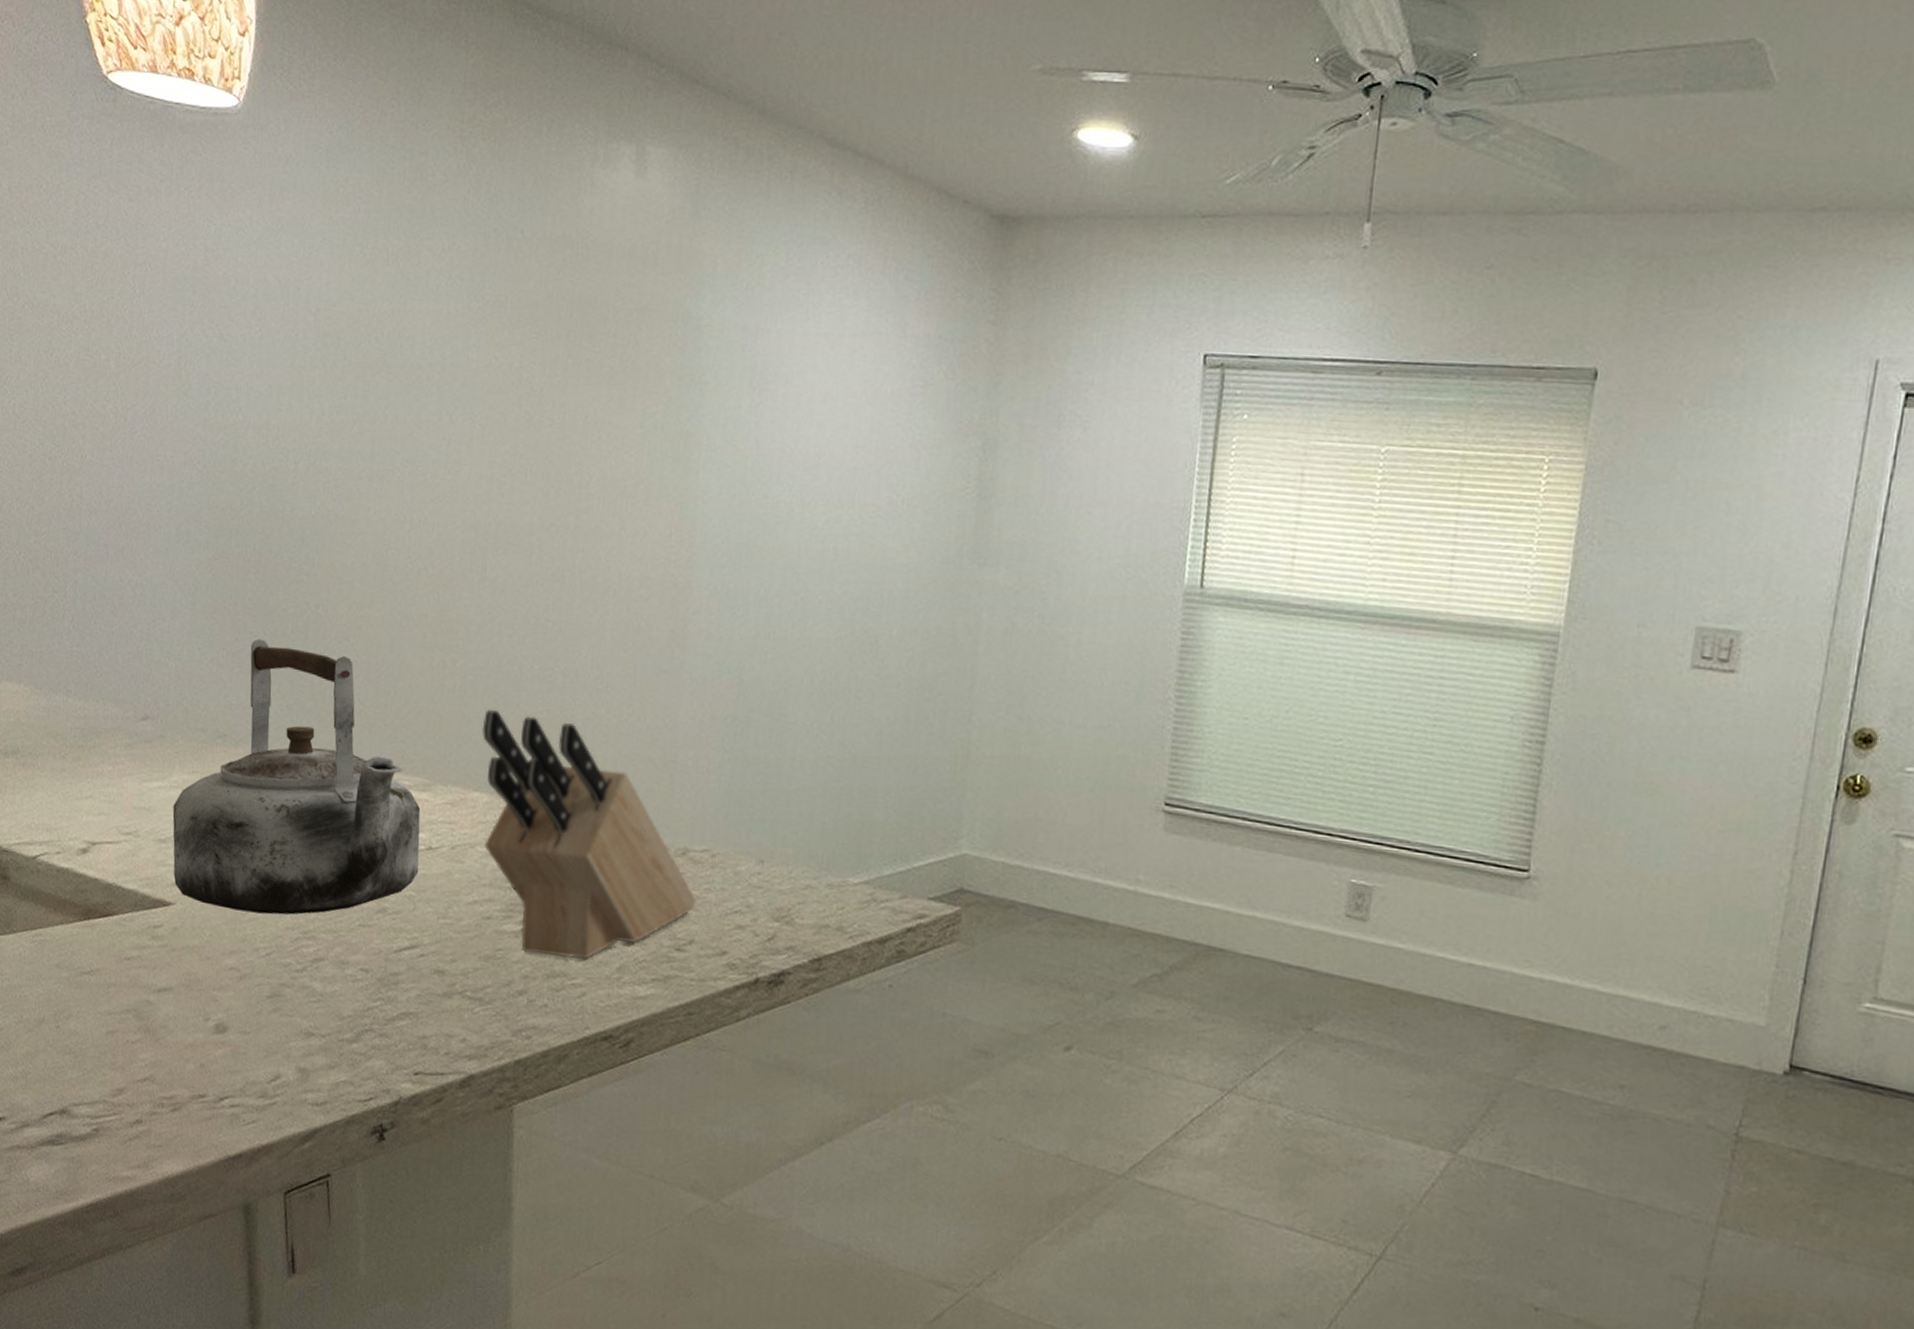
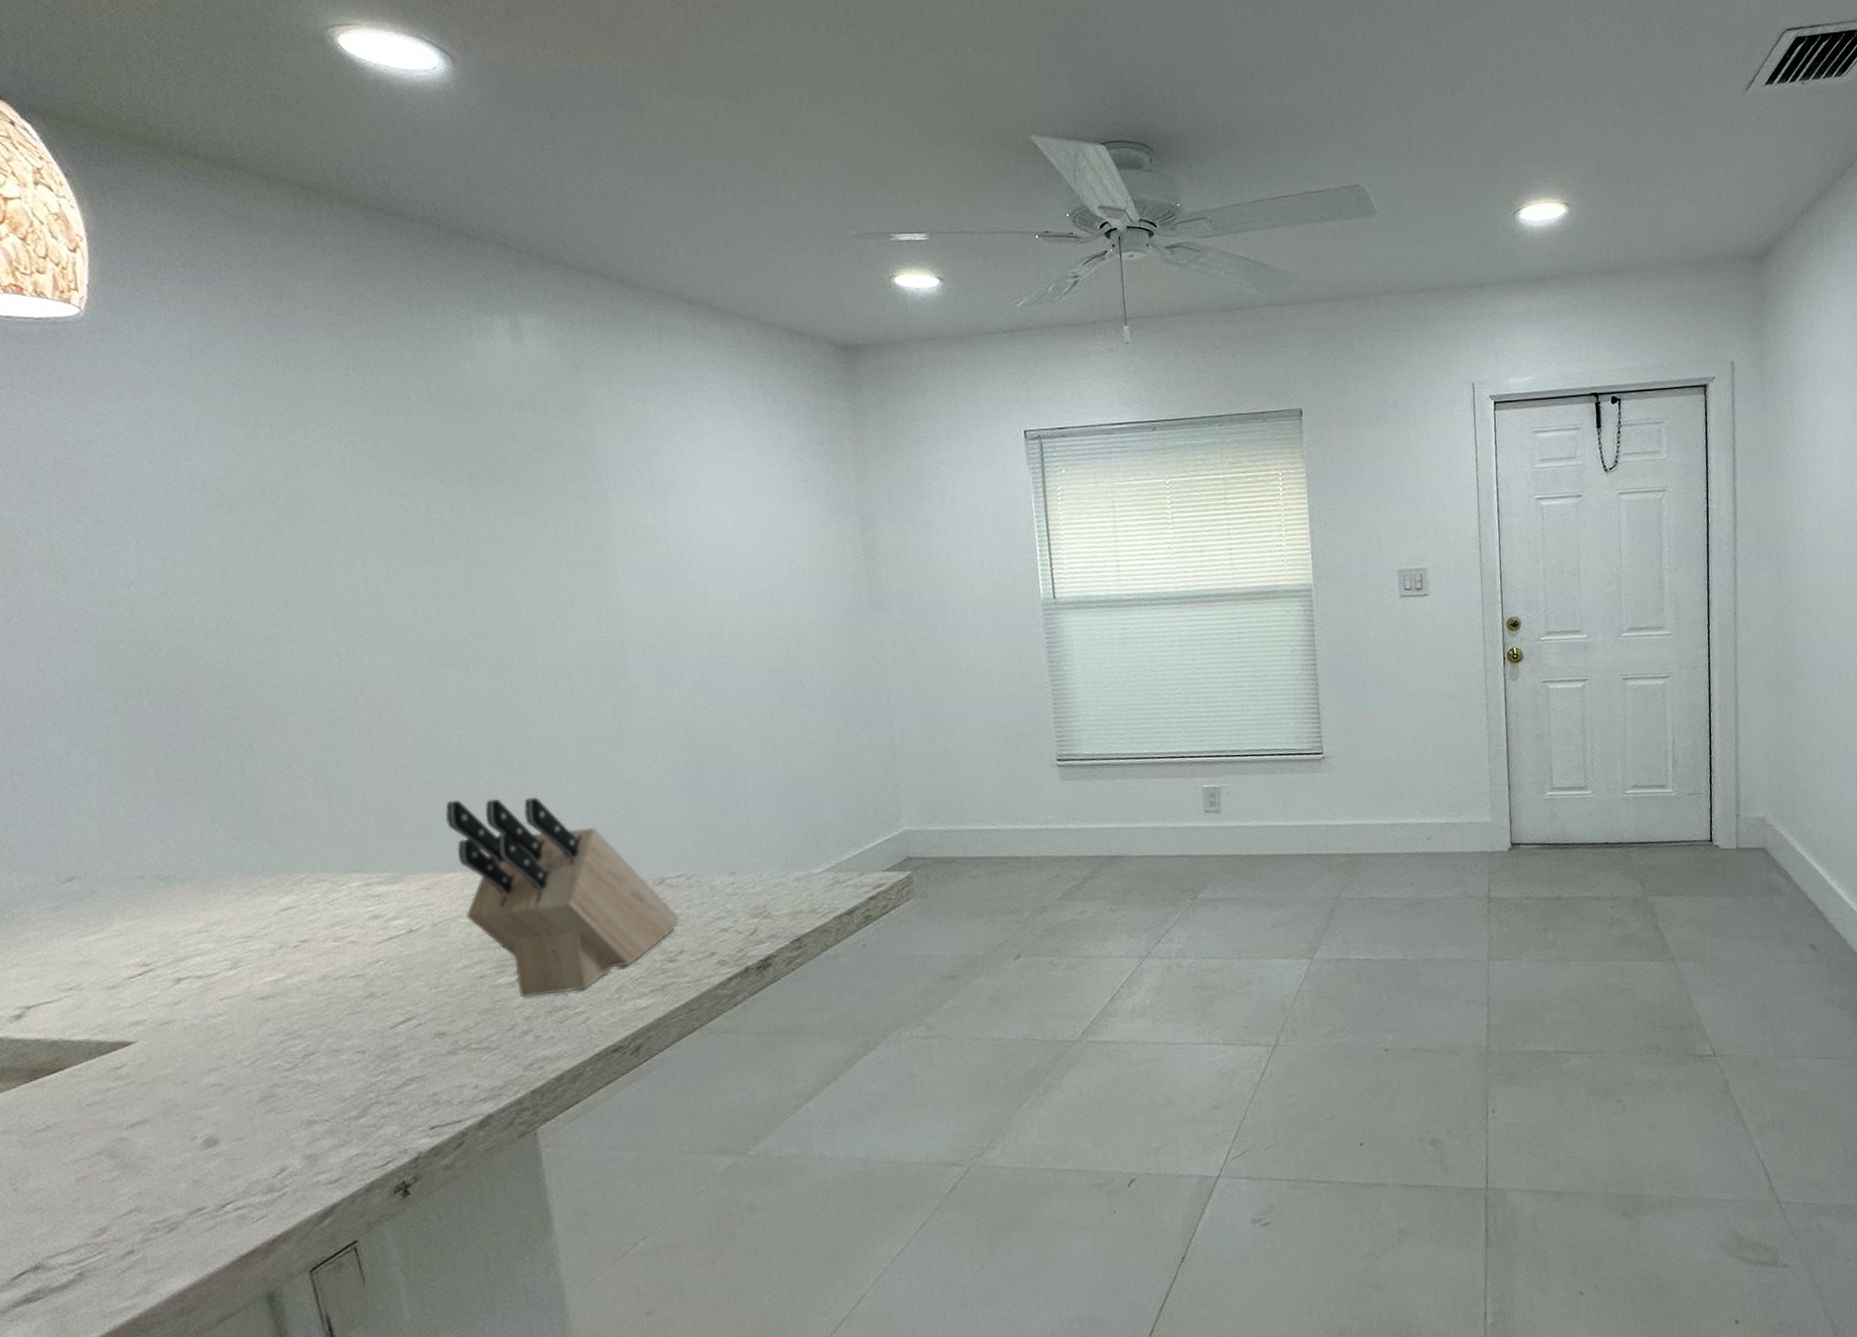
kettle: present [172,638,421,915] -> none [118,782,403,1034]

